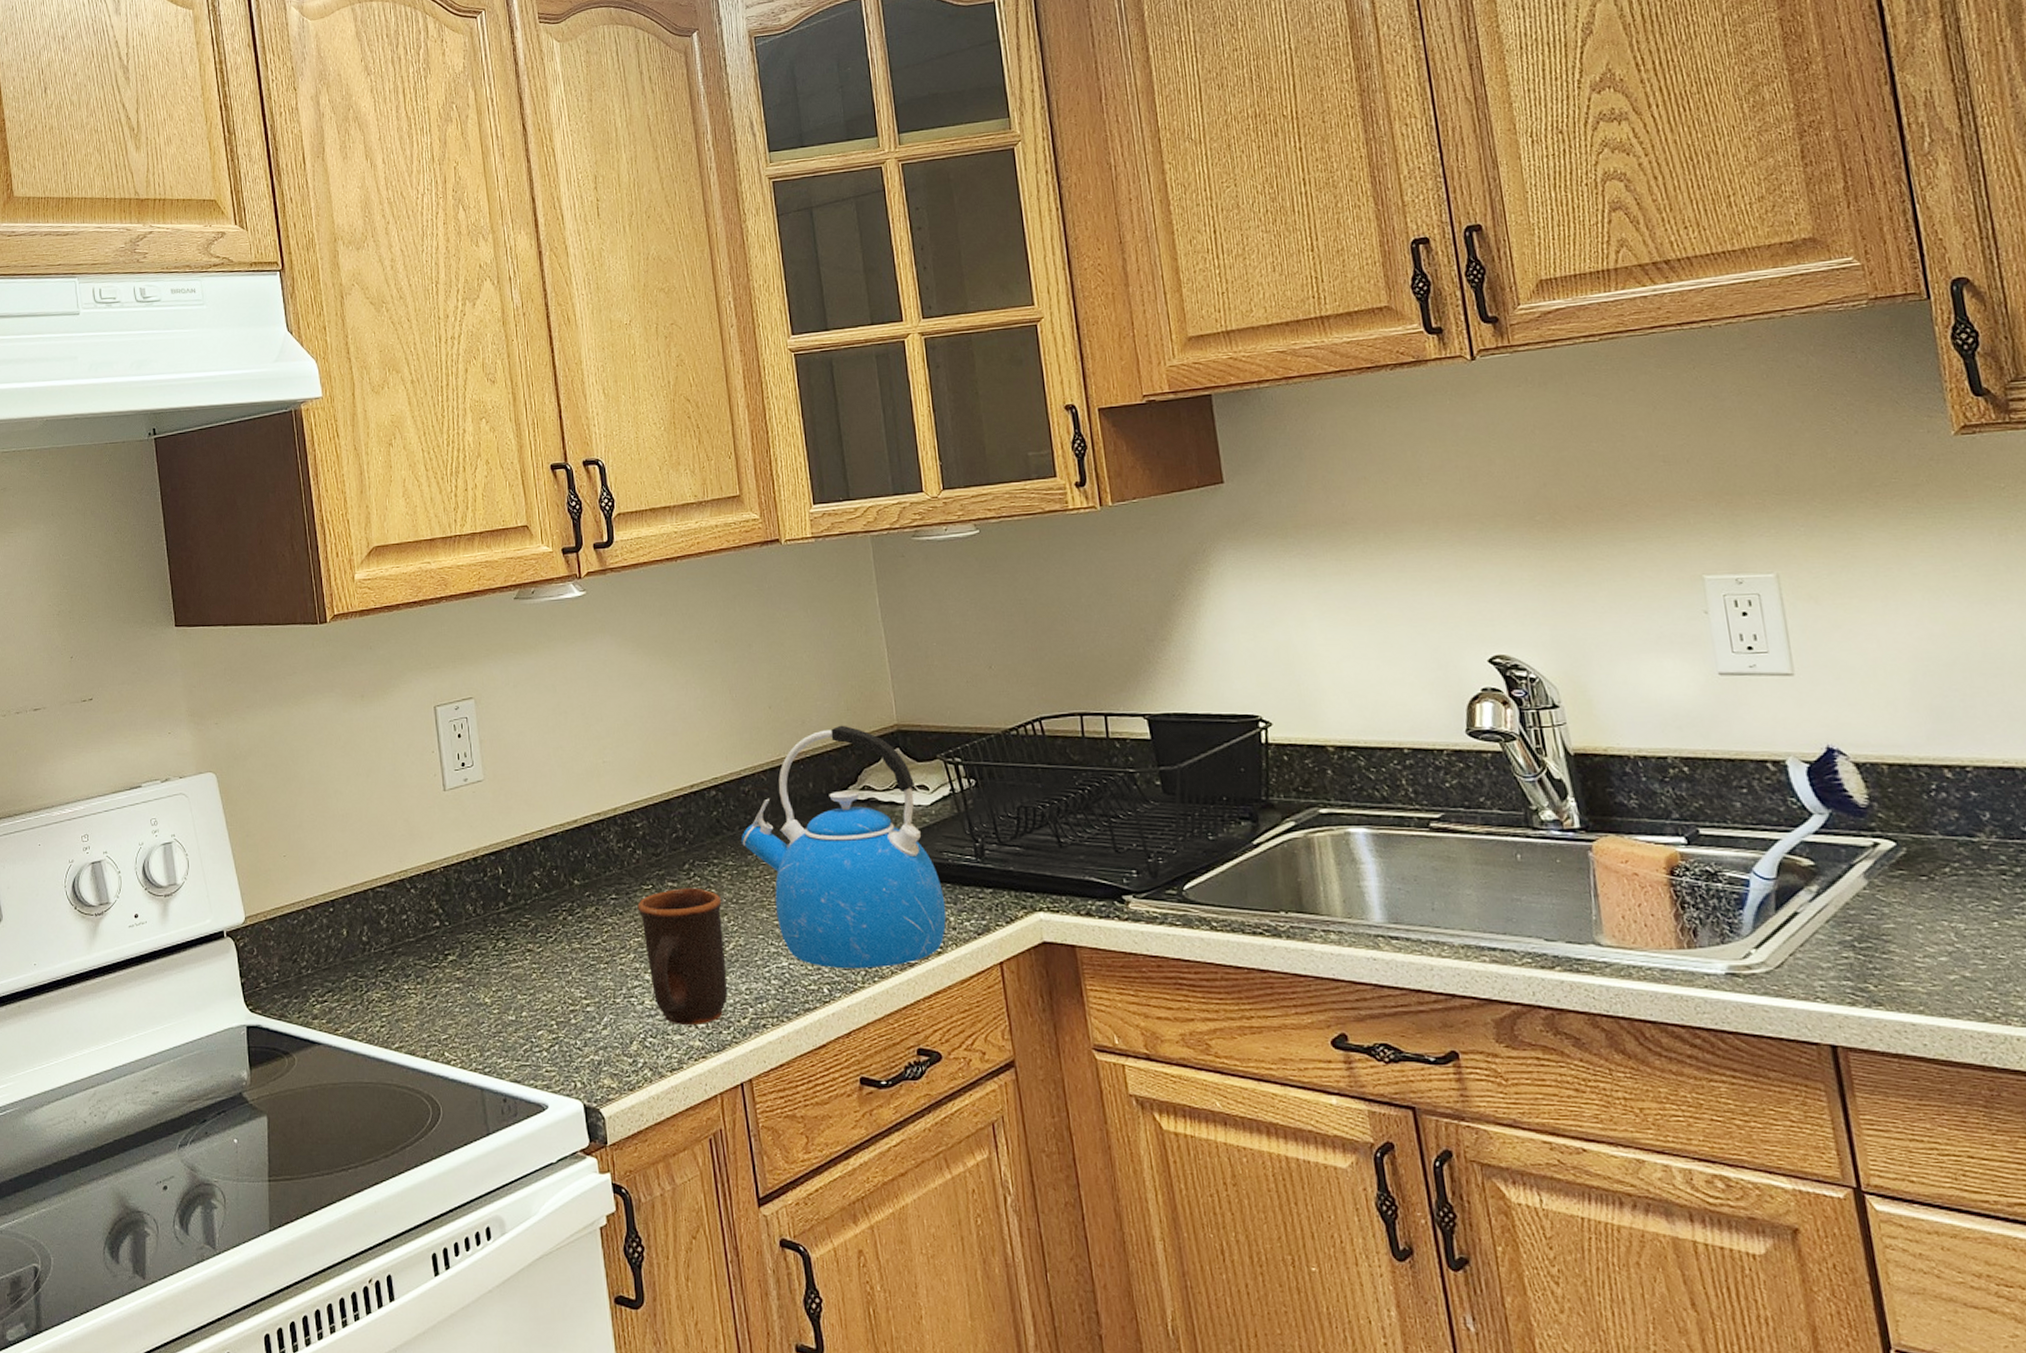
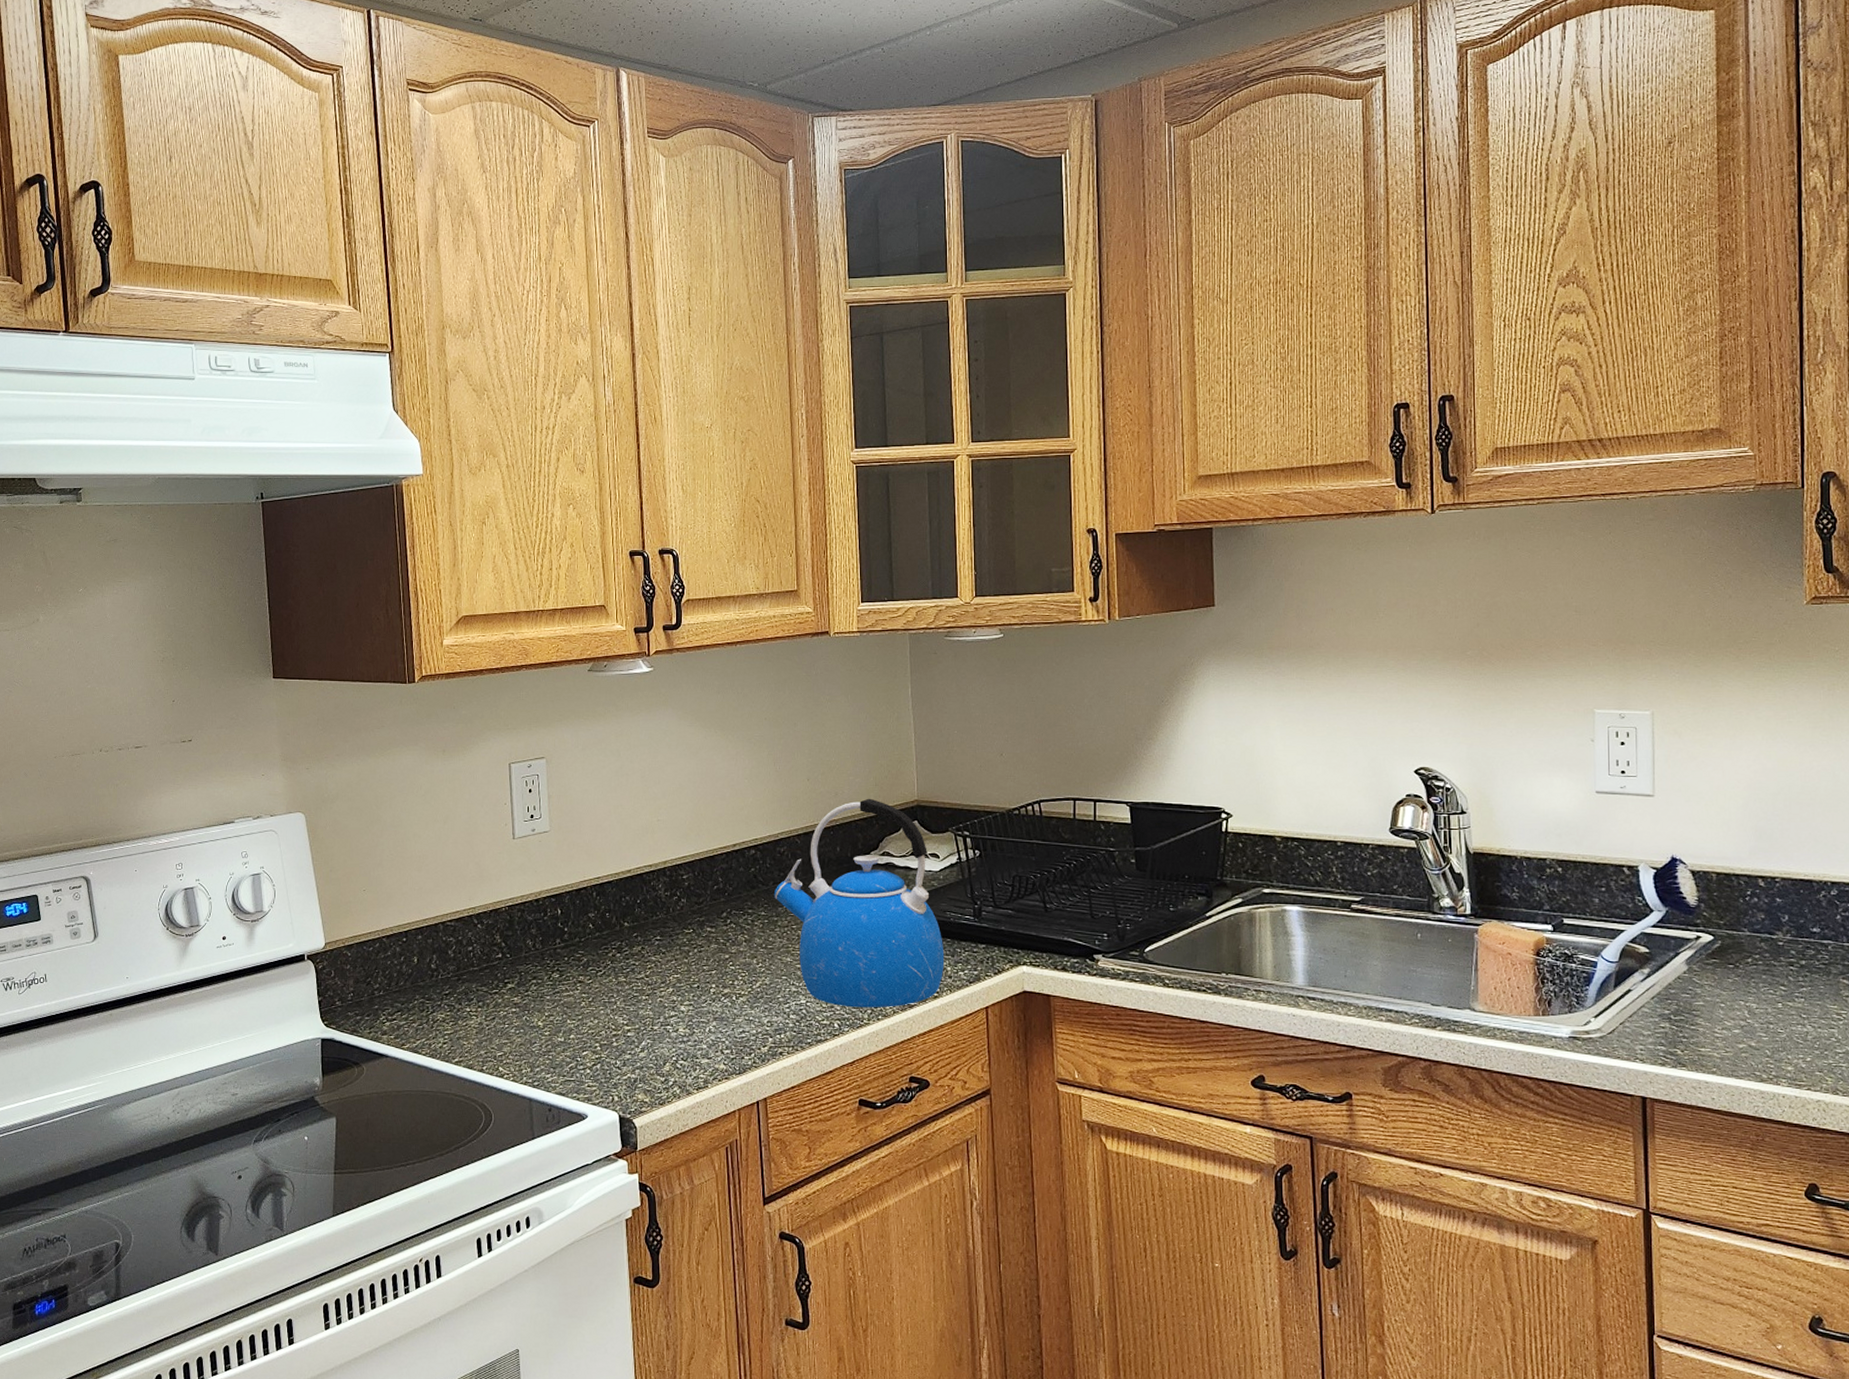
mug: present [637,887,727,1024] -> none [678,933,753,1050]

